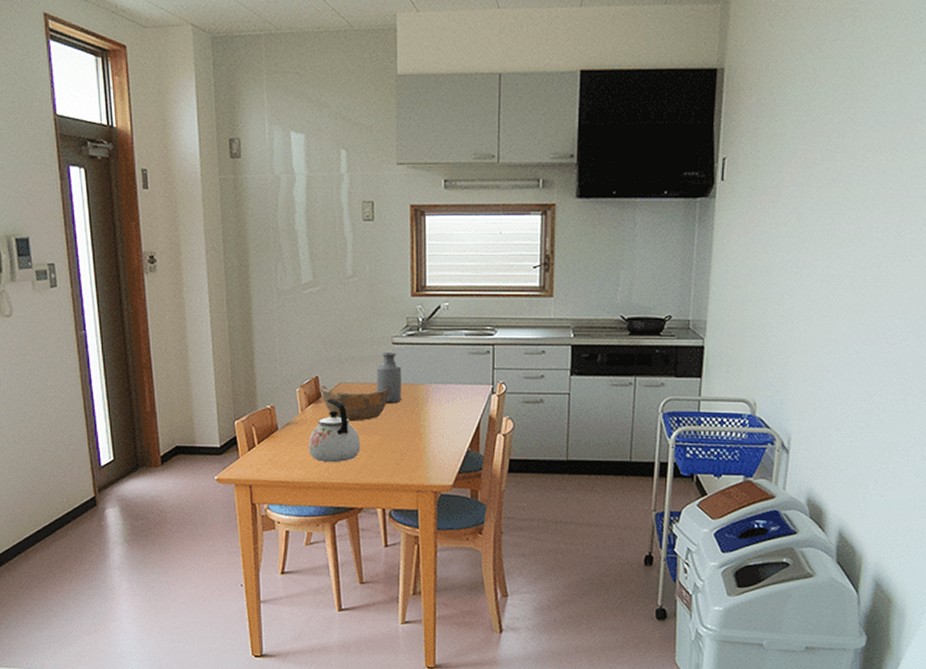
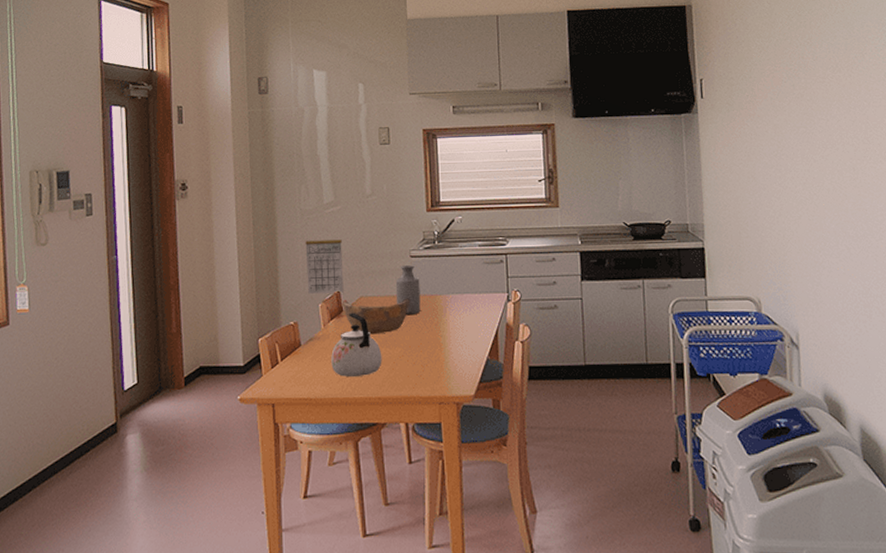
calendar: none [282,322,322,378] -> present [305,239,344,294]

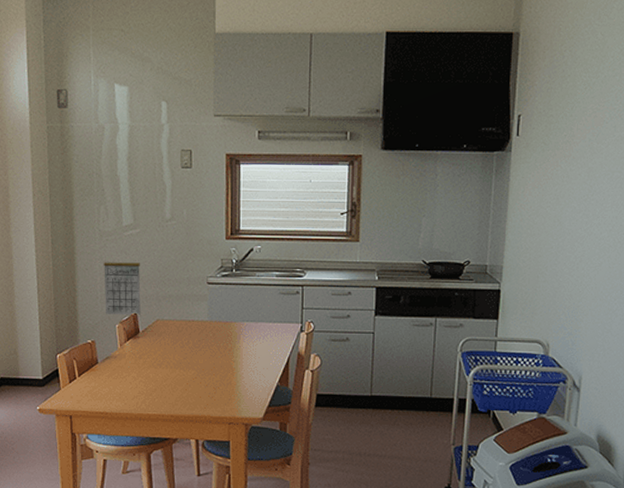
kettle: present [331,312,382,377] -> none [127,334,176,395]
bowl: present [342,300,409,335] -> none [138,322,205,356]
bottle: present [395,265,421,316] -> none [191,292,216,340]

